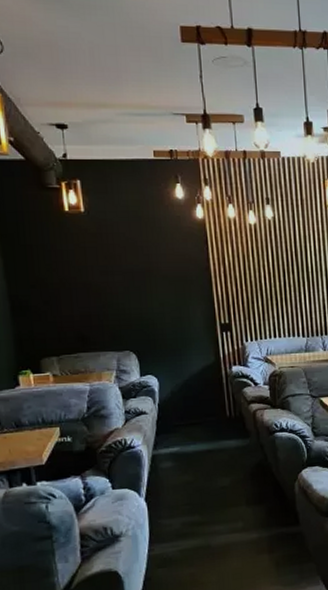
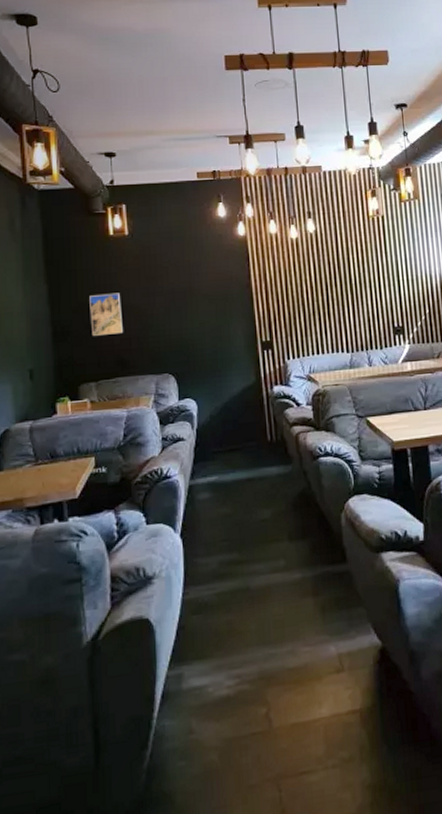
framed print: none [47,270,82,312] -> present [89,292,123,336]

